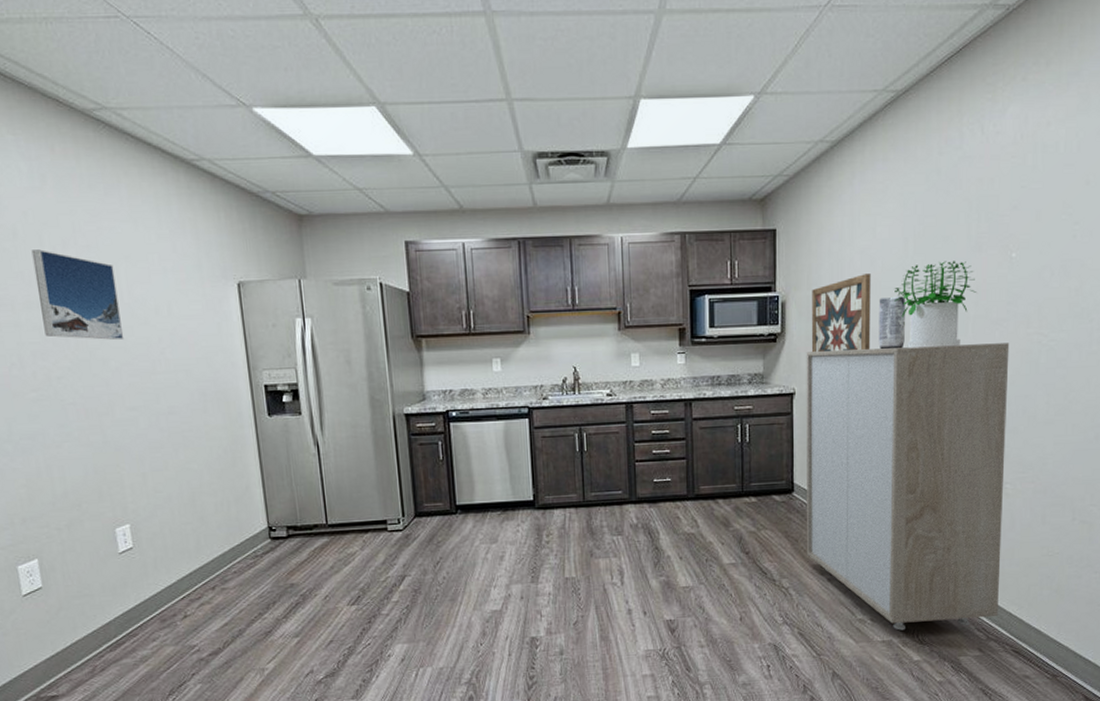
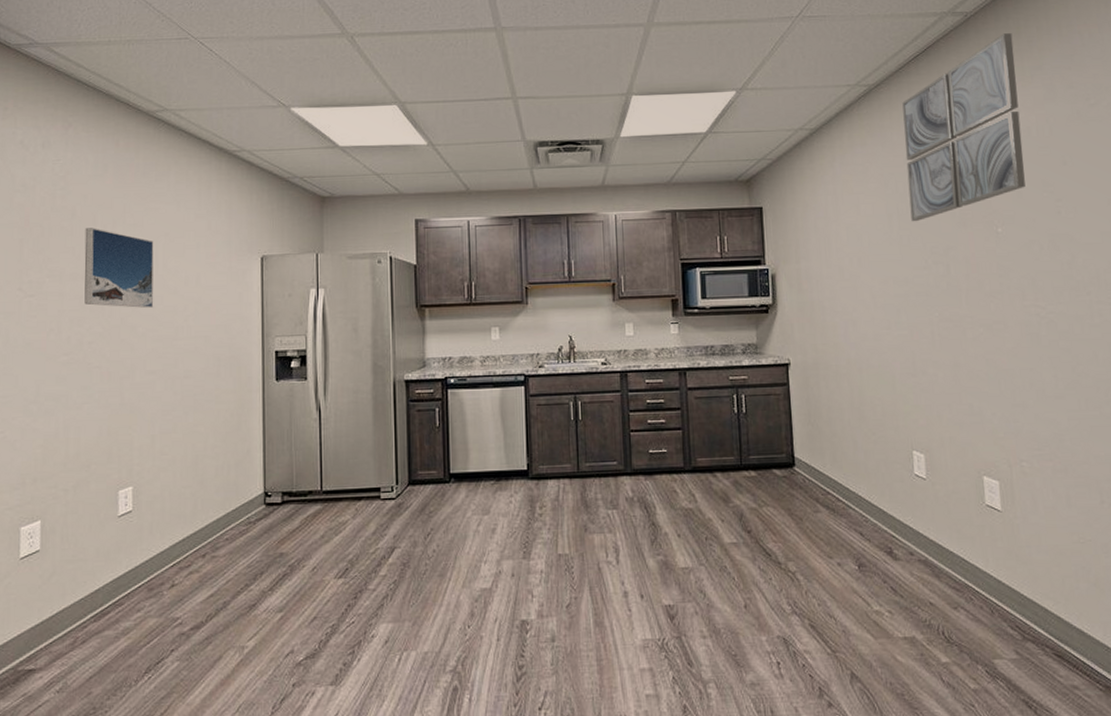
storage cabinet: present [806,343,1010,631] -> none [798,315,1032,626]
wall art: present [811,274,871,353] -> none [801,248,864,324]
juice carton: present [878,296,906,350] -> none [868,269,898,321]
potted plant: present [894,260,977,349] -> none [883,235,967,320]
wall art: none [927,32,1054,246] -> present [902,33,1025,222]

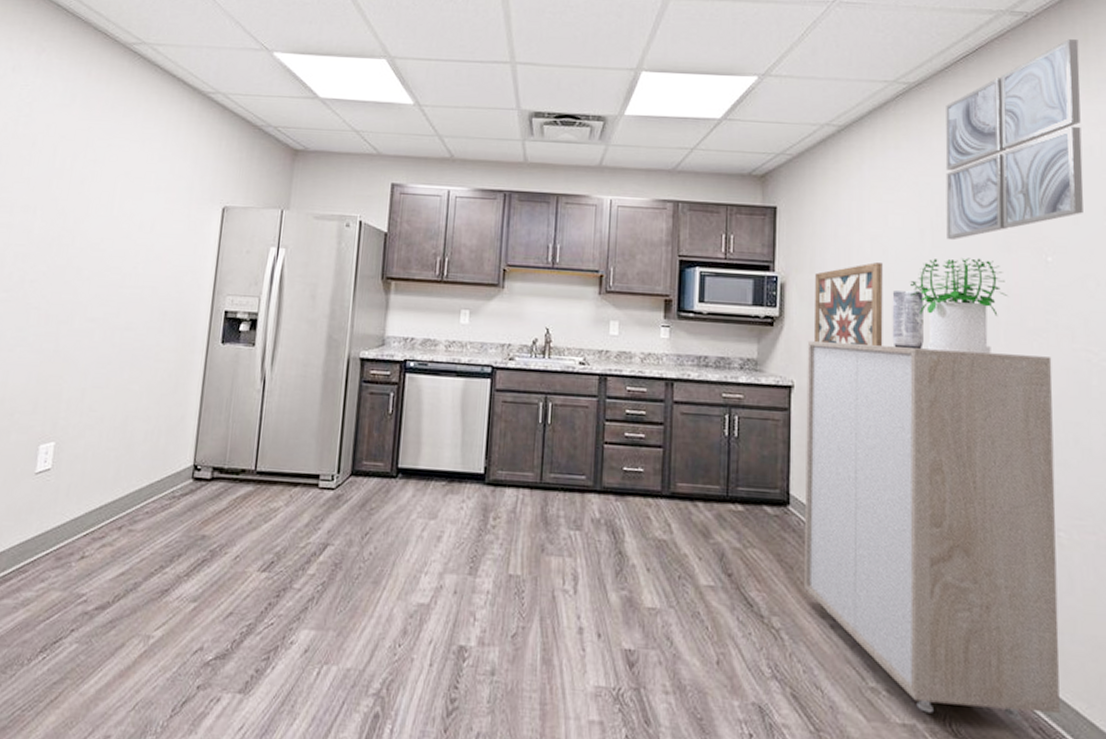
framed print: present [84,228,154,308] -> none [32,159,113,250]
storage cabinet: none [798,315,1032,626] -> present [803,341,1060,721]
wall art: none [801,248,864,324] -> present [813,262,883,347]
juice carton: none [868,269,898,321] -> present [892,290,925,350]
potted plant: none [883,235,967,320] -> present [910,257,1009,355]

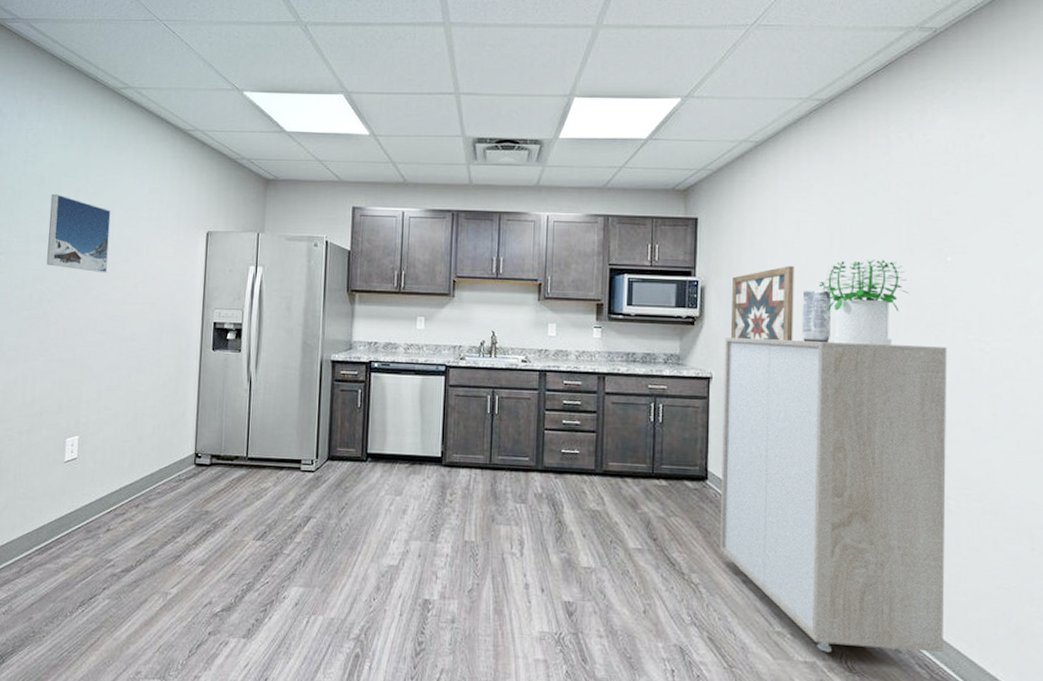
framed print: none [32,159,113,250] -> present [46,194,111,272]
wall art: present [945,39,1084,241] -> none [854,52,985,244]

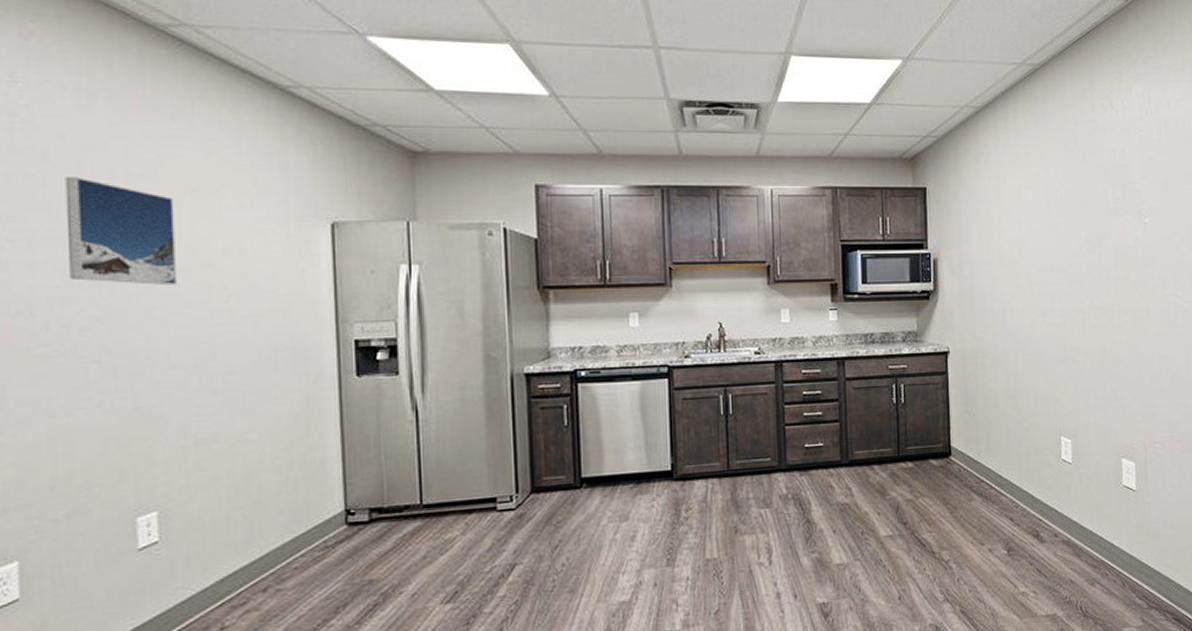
storage cabinet: present [719,337,948,659] -> none [959,303,1157,603]
wall art: present [730,266,794,342] -> none [963,234,1021,311]
juice carton: present [802,290,832,343] -> none [1026,256,1053,309]
potted plant: present [819,259,910,346] -> none [1041,224,1117,308]

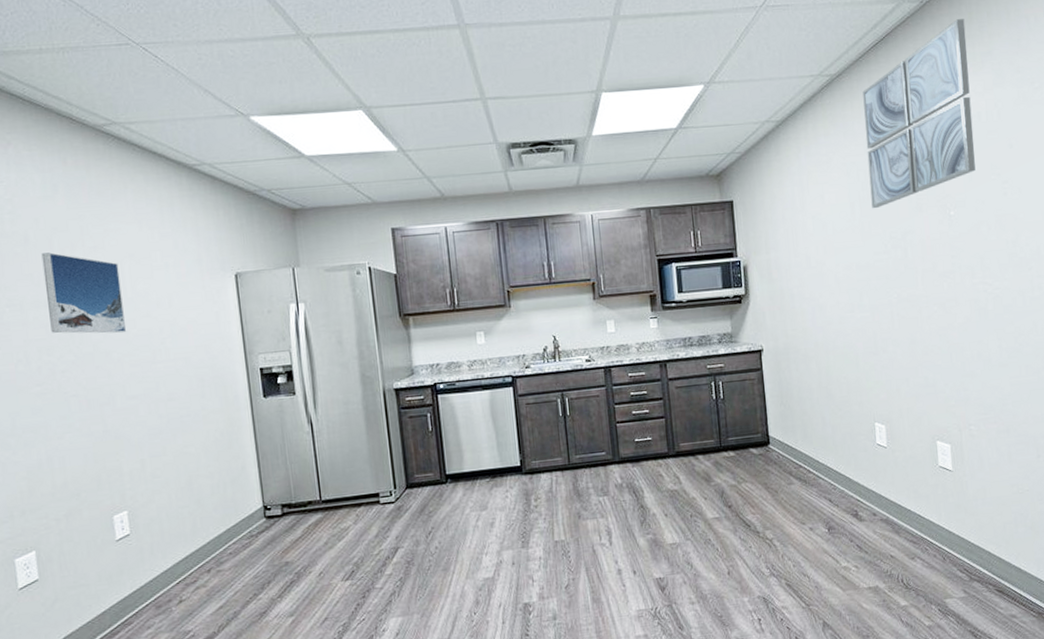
wall art: none [1065,23,1172,209] -> present [863,19,976,209]

